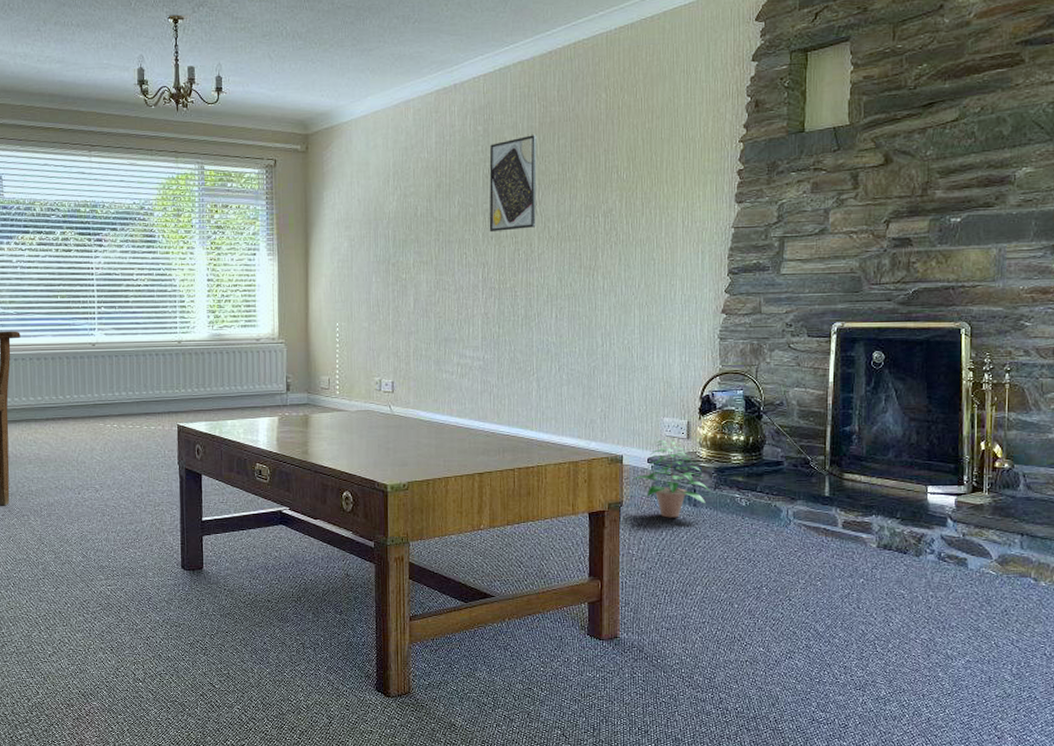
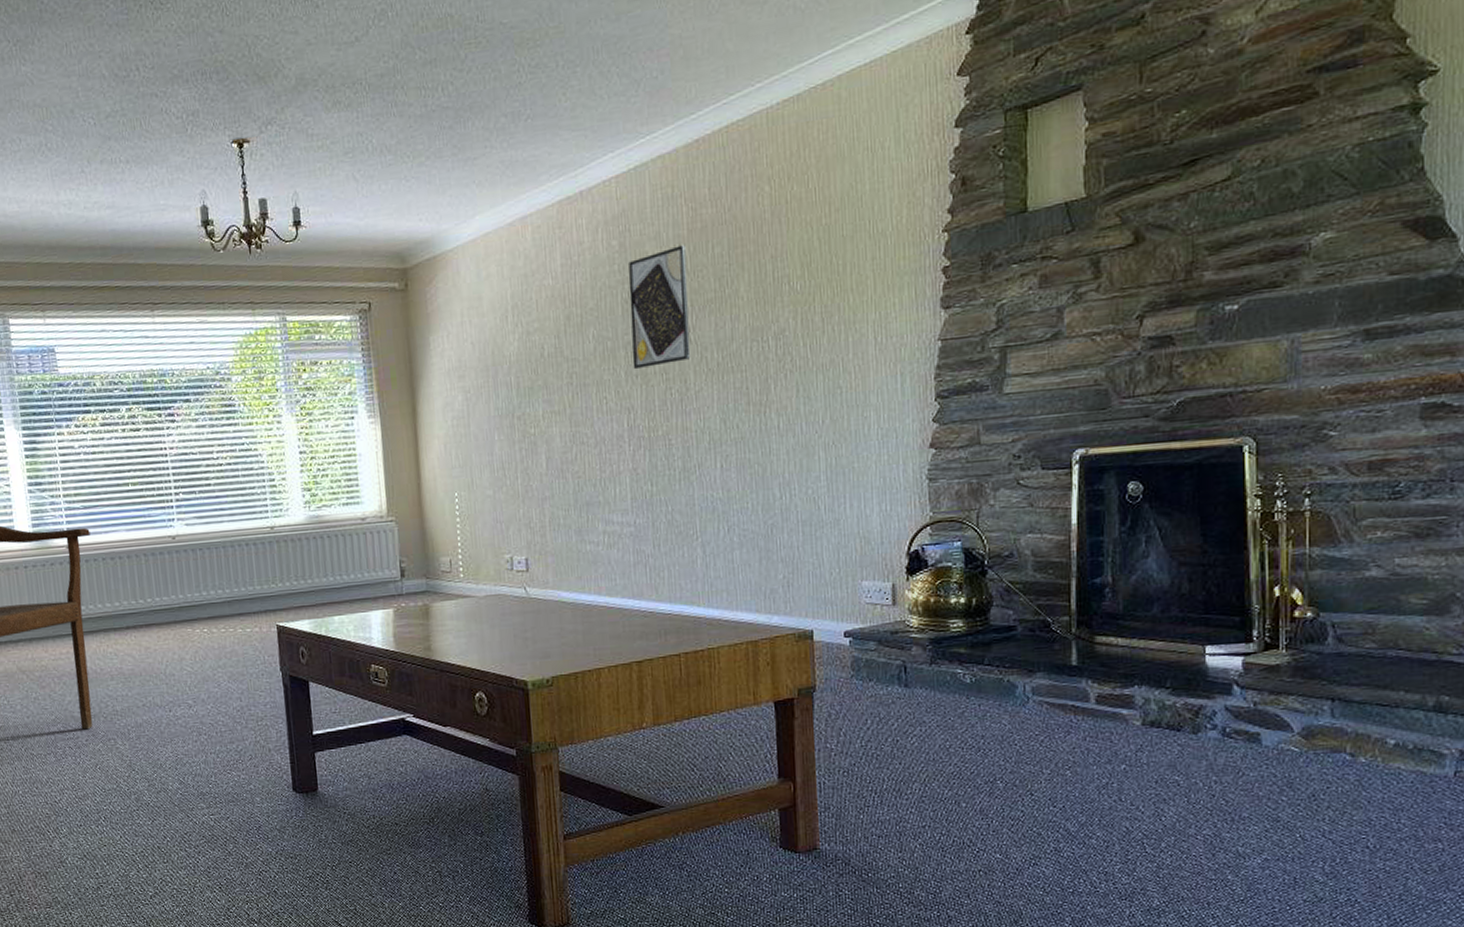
potted plant: present [633,440,712,518] -> none [827,608,927,703]

